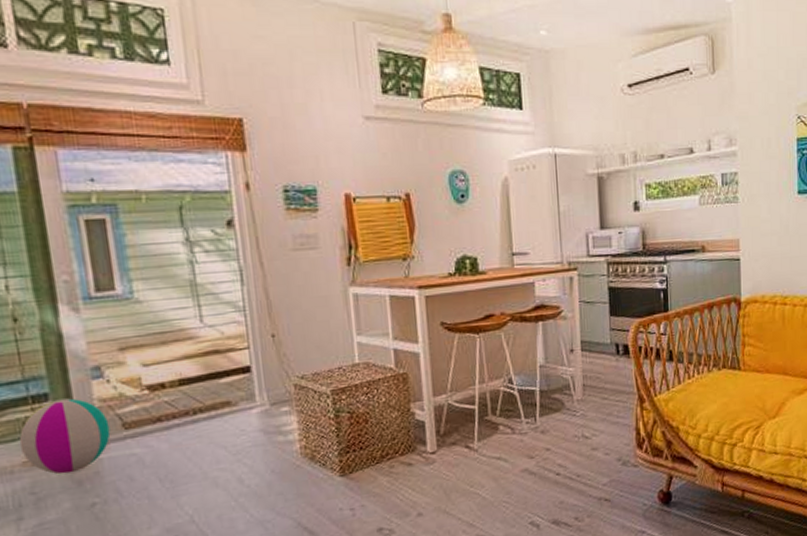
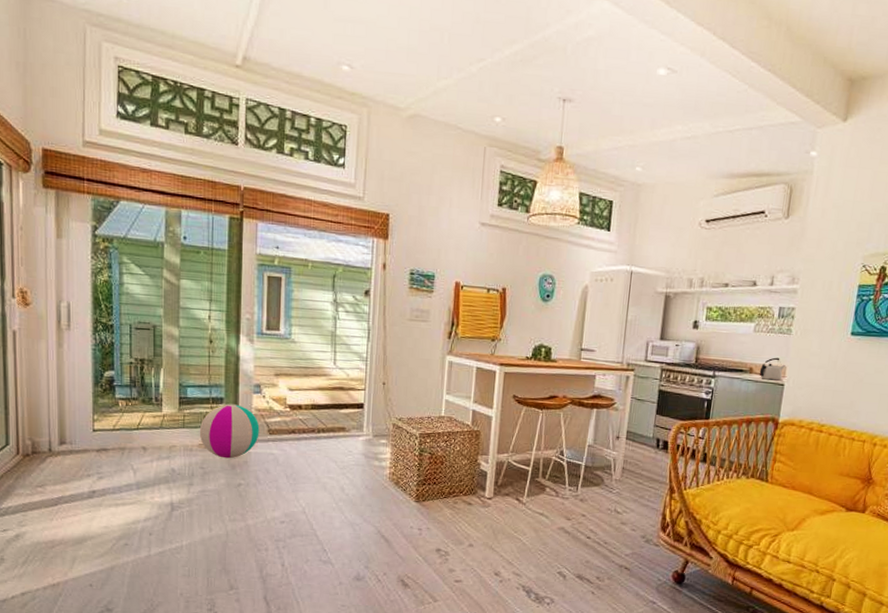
kettle: none [712,230,738,257] -> present [759,357,785,381]

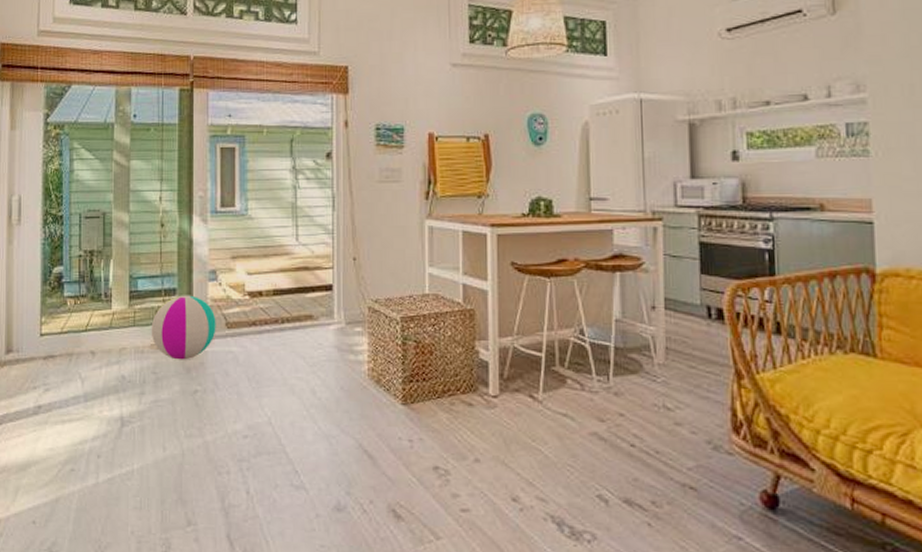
kettle: present [759,357,785,381] -> none [834,187,870,218]

